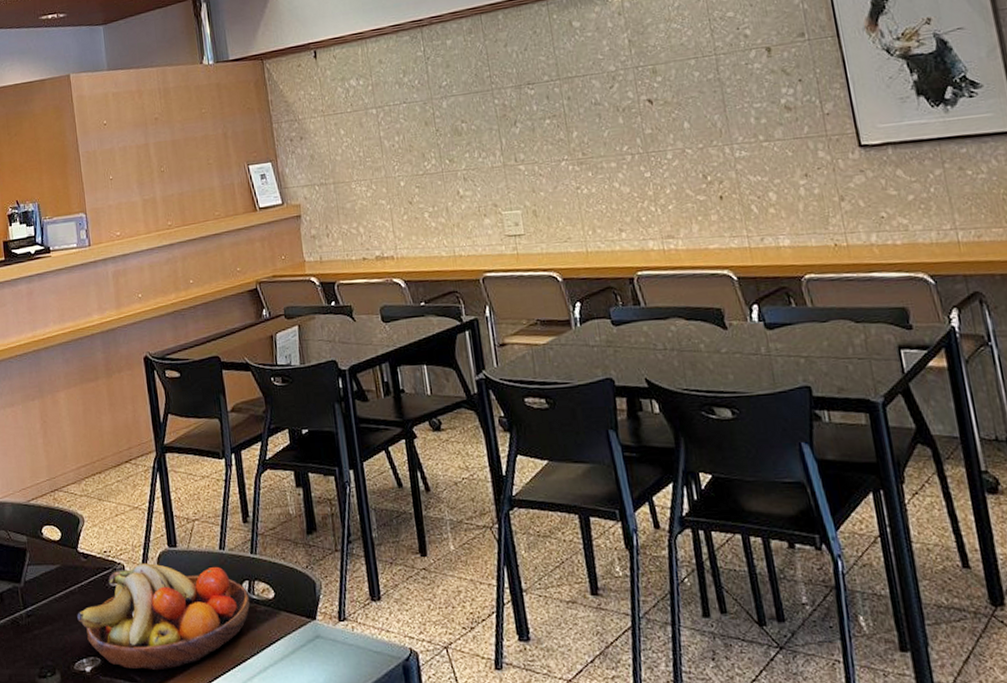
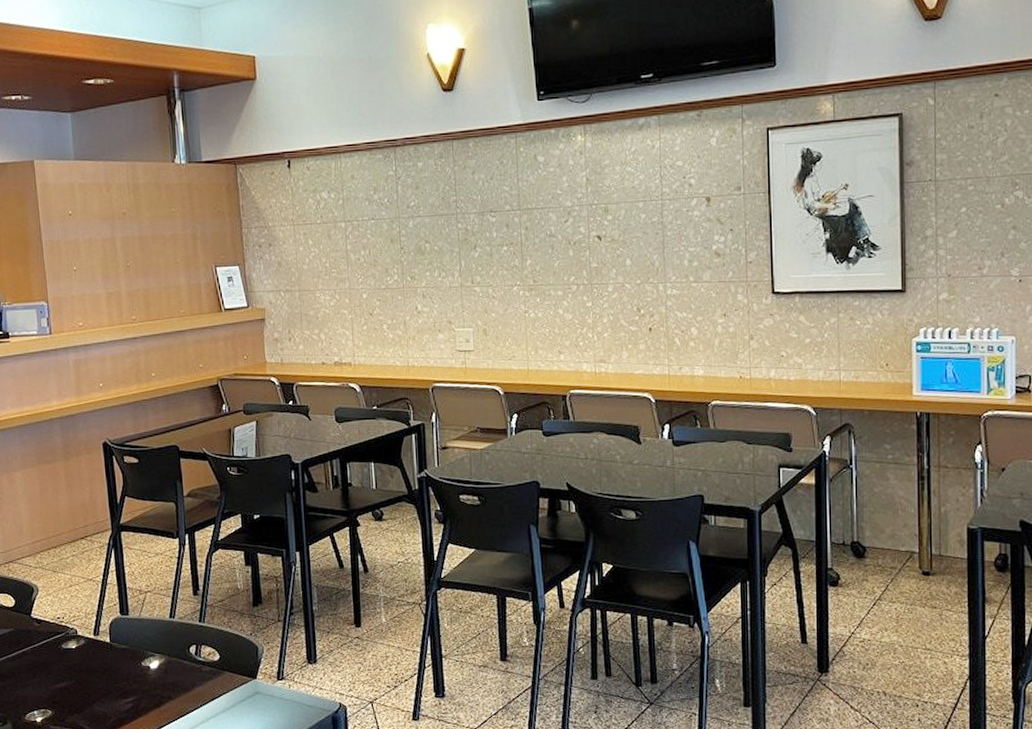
fruit bowl: present [77,563,250,671] -> none [29,629,196,721]

